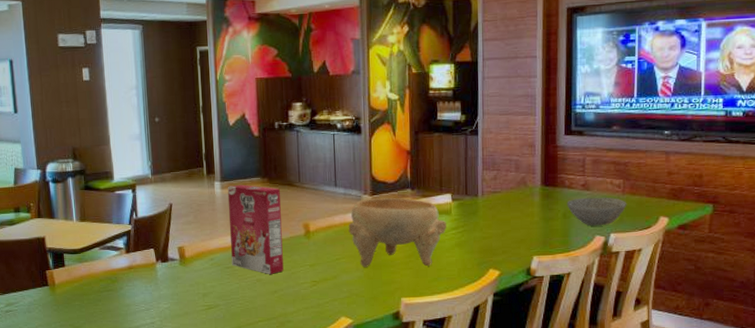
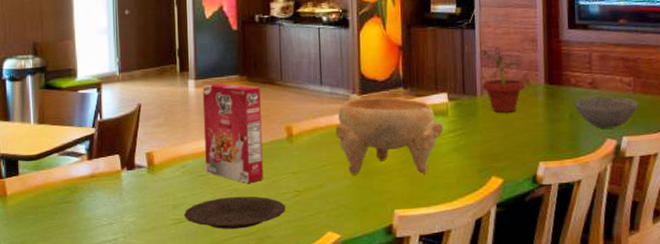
plate: none [213,285,304,314] -> present [184,196,286,229]
potted plant: none [482,151,523,212] -> present [480,46,526,113]

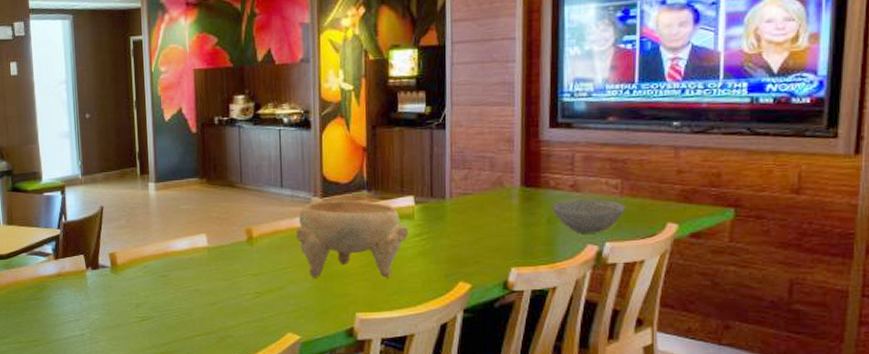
plate: present [184,196,286,229] -> none [147,296,246,328]
cereal box: present [202,82,263,183] -> none [162,185,224,284]
potted plant: present [480,46,526,113] -> none [450,147,499,217]

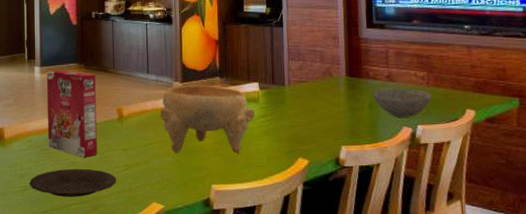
plate: none [147,296,246,328] -> present [29,168,116,197]
cereal box: none [162,185,224,284] -> present [46,69,97,157]

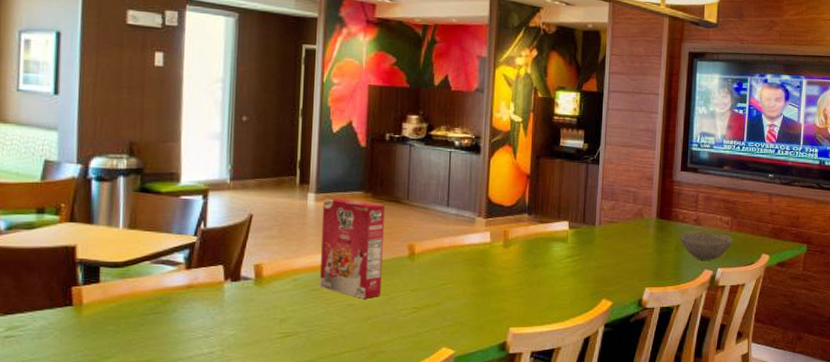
plate: present [29,168,116,197] -> none [292,311,402,344]
decorative bowl: present [160,84,255,154] -> none [458,221,562,295]

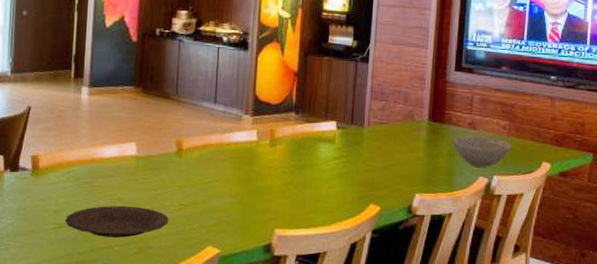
plate: none [292,311,402,344] -> present [65,205,169,238]
cereal box: present [319,197,385,299] -> none [91,92,154,194]

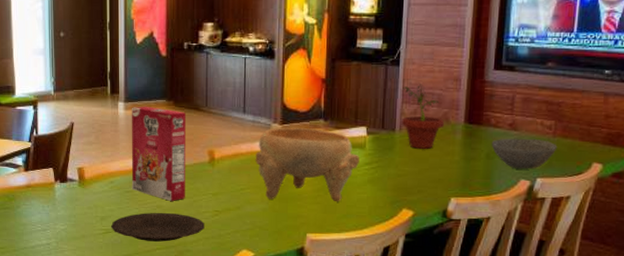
cereal box: none [91,92,154,194] -> present [131,106,186,201]
decorative bowl: none [224,119,329,197] -> present [255,127,359,202]
potted plant: none [369,81,410,145] -> present [401,84,445,149]

